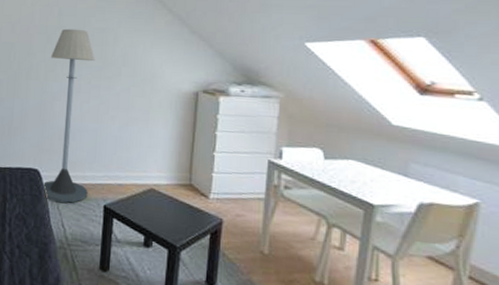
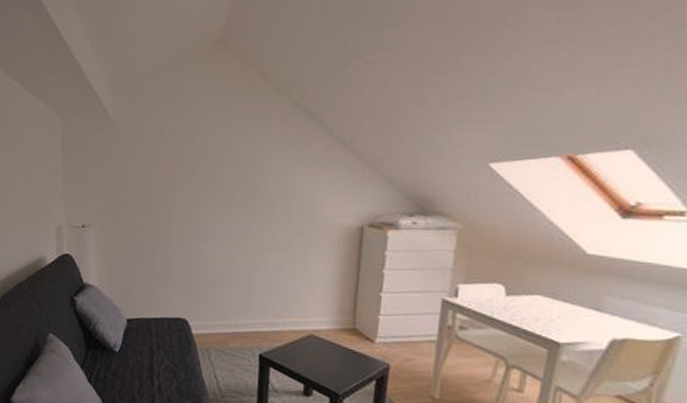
floor lamp: present [42,28,95,203] -> none [191,160,245,353]

